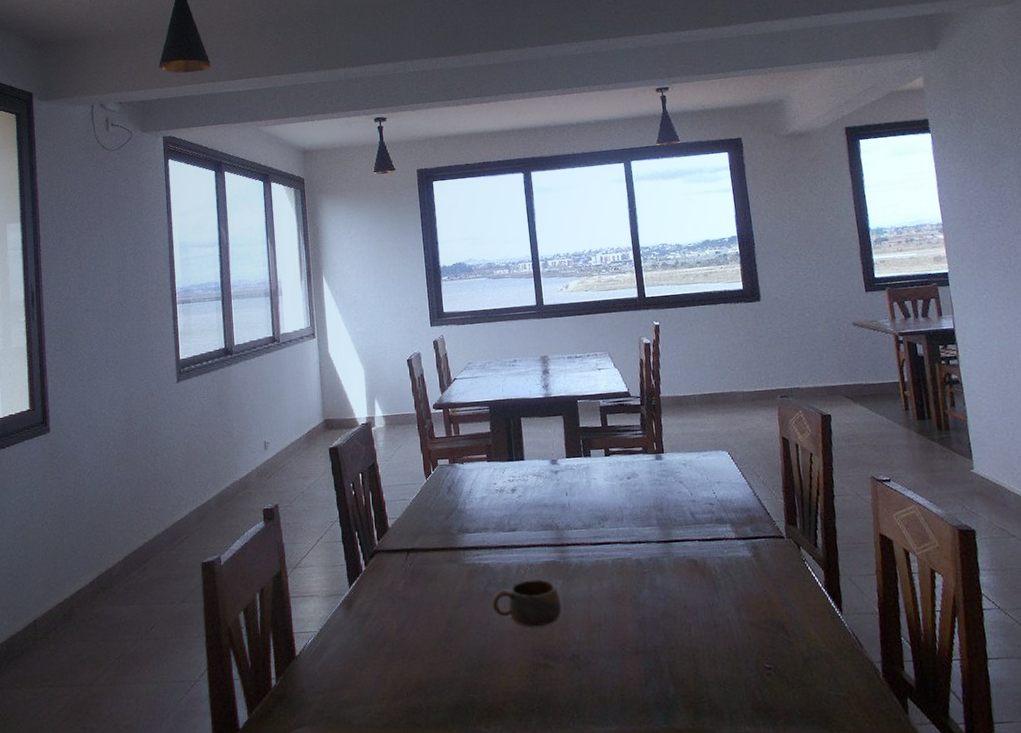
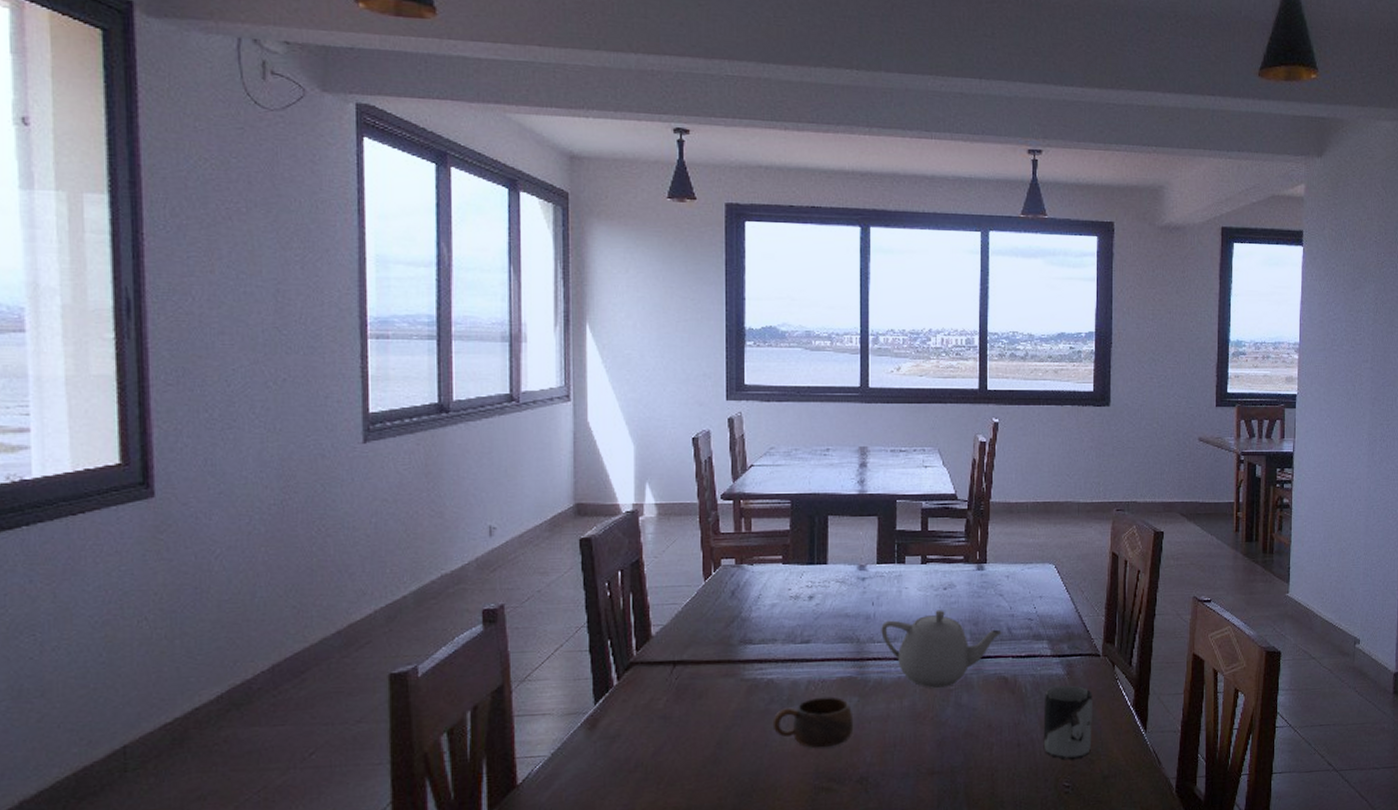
teapot: none [576,497,687,572] -> present [881,610,1003,689]
cup: none [734,567,788,642] -> present [1043,685,1092,760]

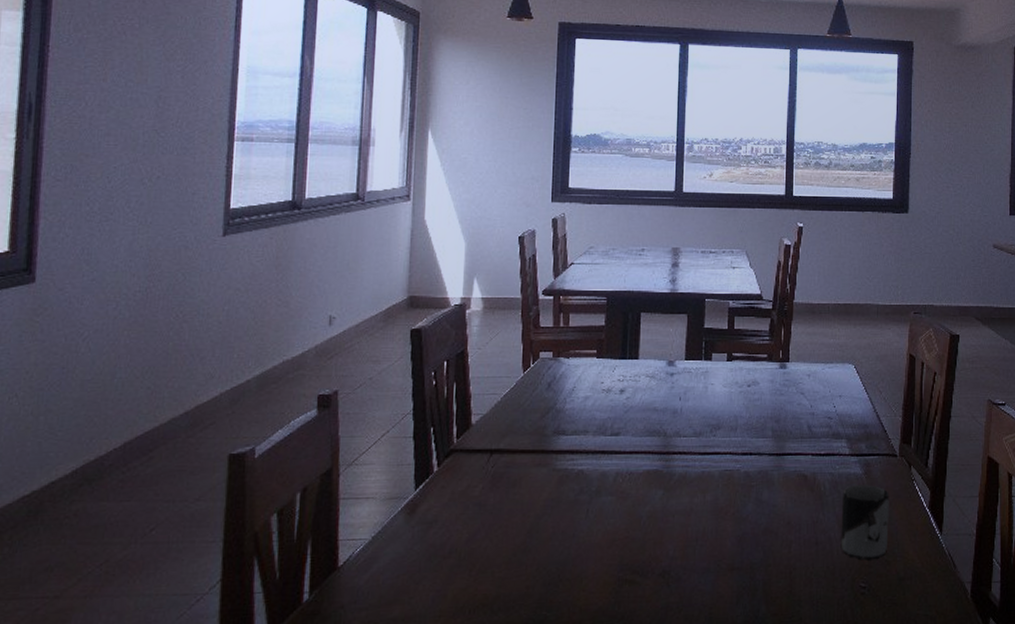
cup: present [772,696,854,748] -> none [581,489,658,540]
teapot: present [881,610,1003,689] -> none [687,406,804,484]

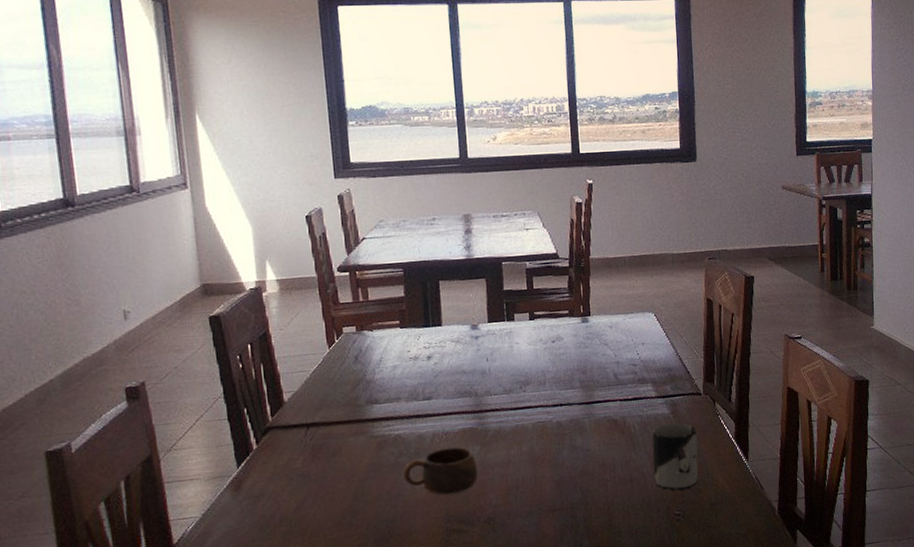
cup: none [581,489,658,540] -> present [403,447,478,495]

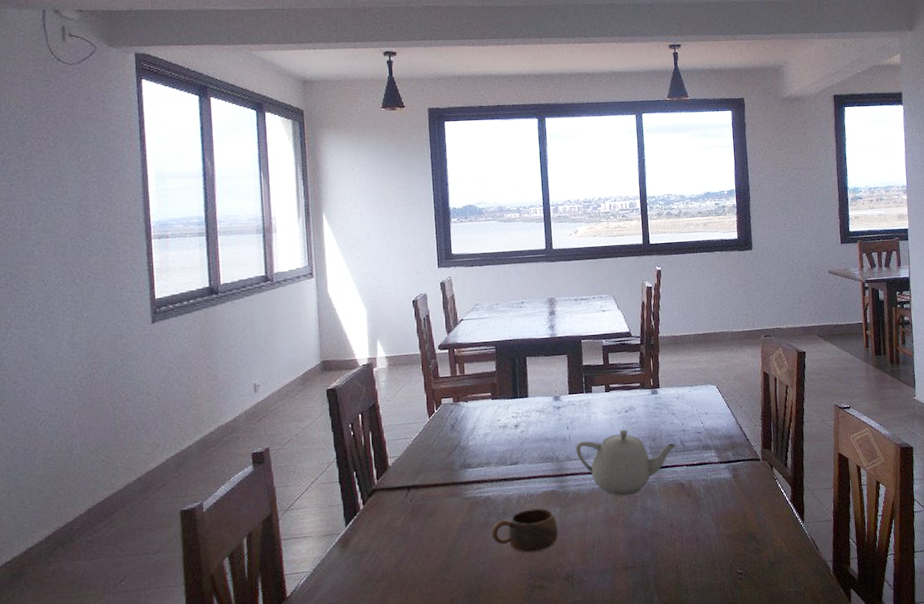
teapot: none [496,361,610,434] -> present [576,429,677,496]
cup: present [652,422,699,491] -> none [716,486,759,551]

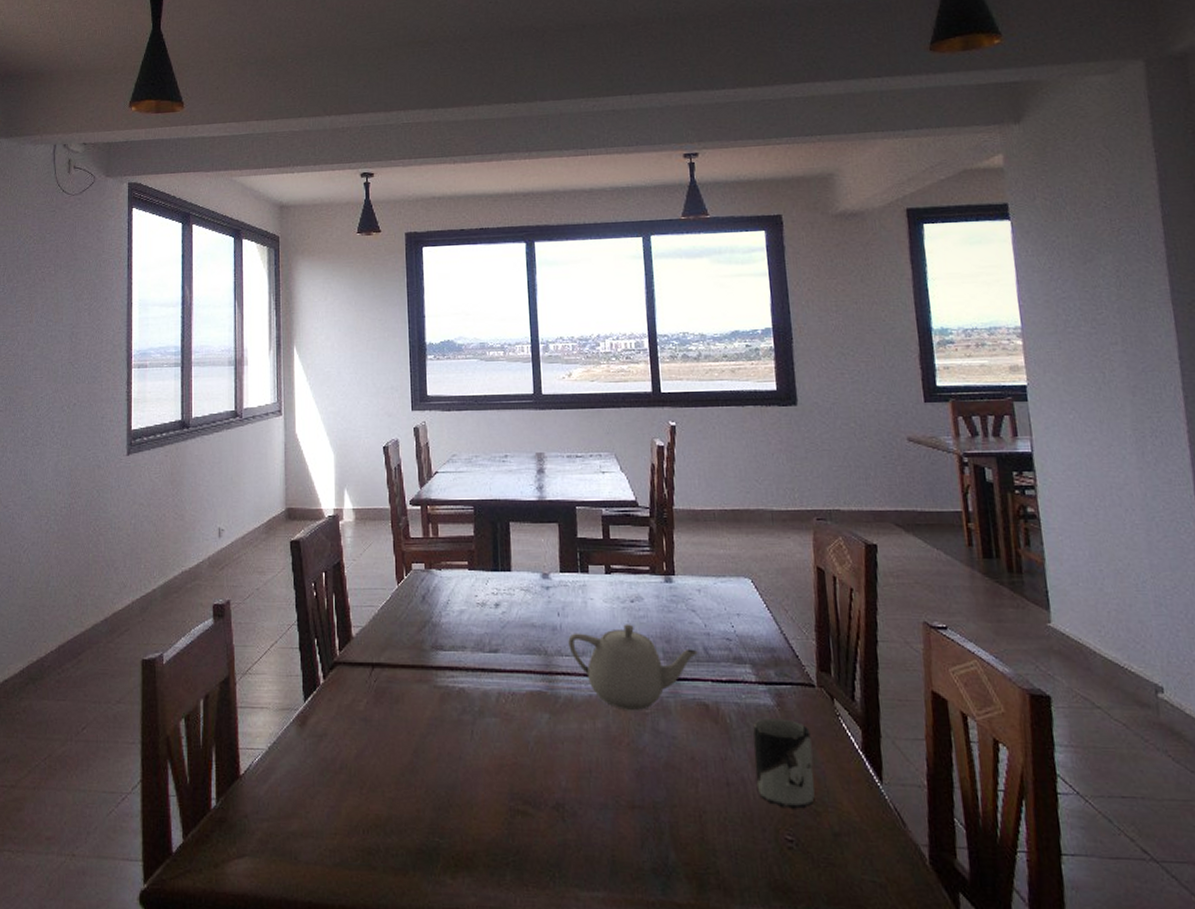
cup: present [491,508,559,553] -> none [465,711,546,767]
cup: none [716,486,759,551] -> present [753,718,815,809]

